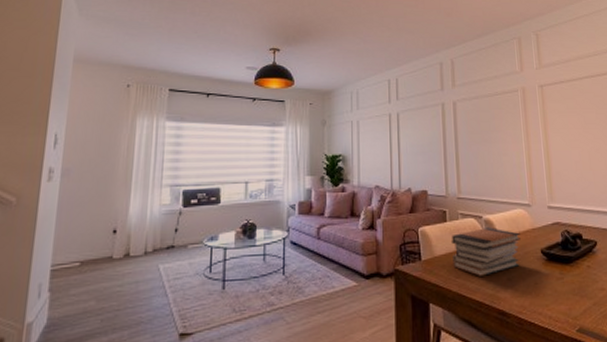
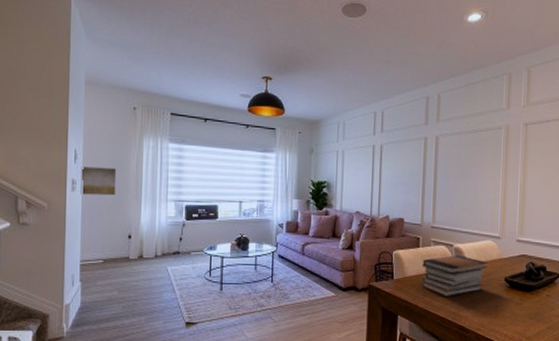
wall art: none [58,152,104,185] -> present [80,167,117,196]

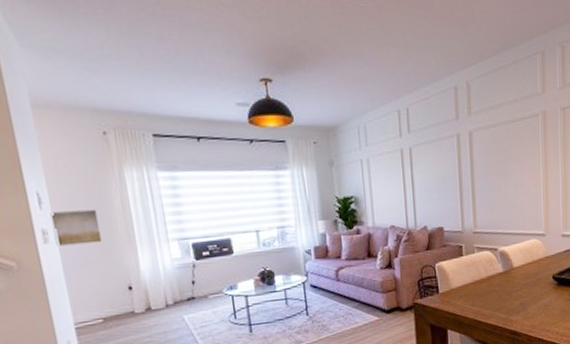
book stack: present [422,255,487,296] -> none [468,258,534,303]

